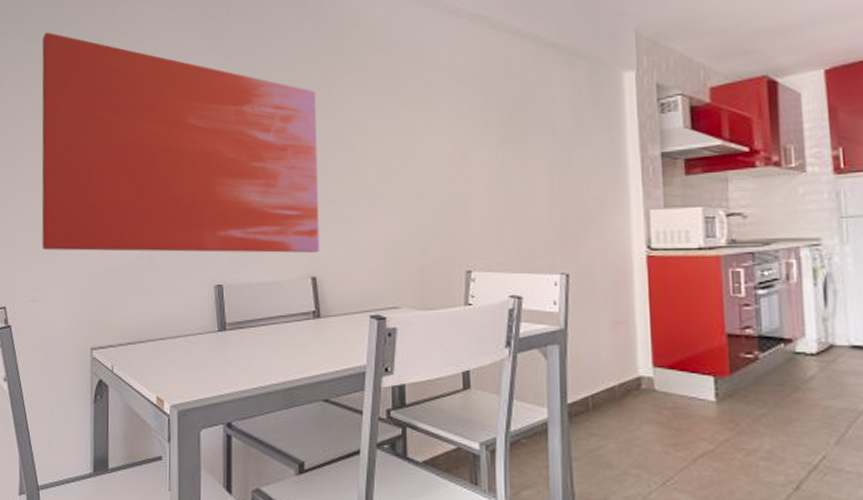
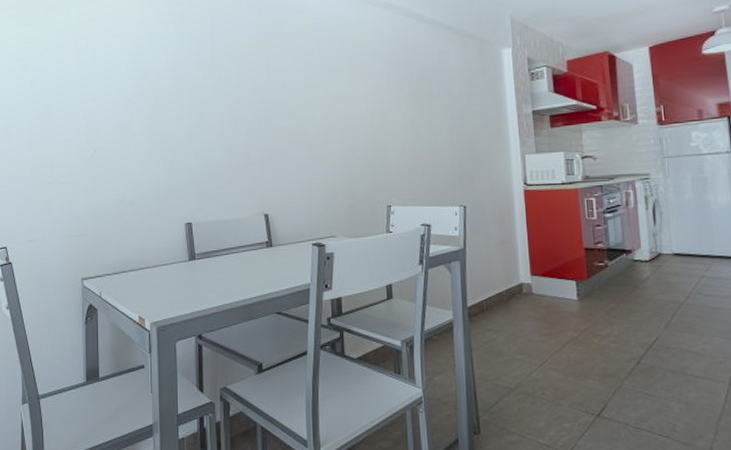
wall art: present [41,32,320,253] -> none [34,17,270,199]

